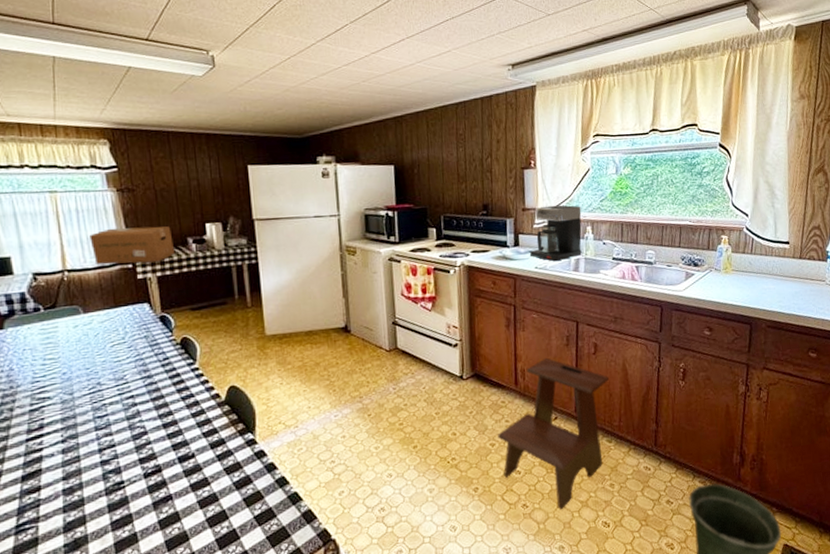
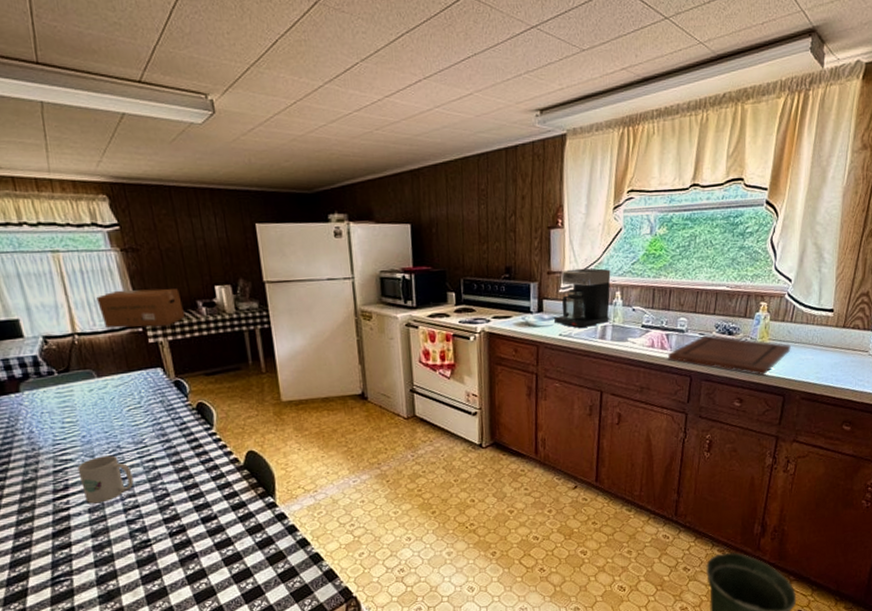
mug: none [55,392,111,444] -> present [77,455,134,504]
step stool: present [498,357,609,509] -> none [516,427,631,574]
cutting board: none [638,265,753,305] -> present [667,334,791,376]

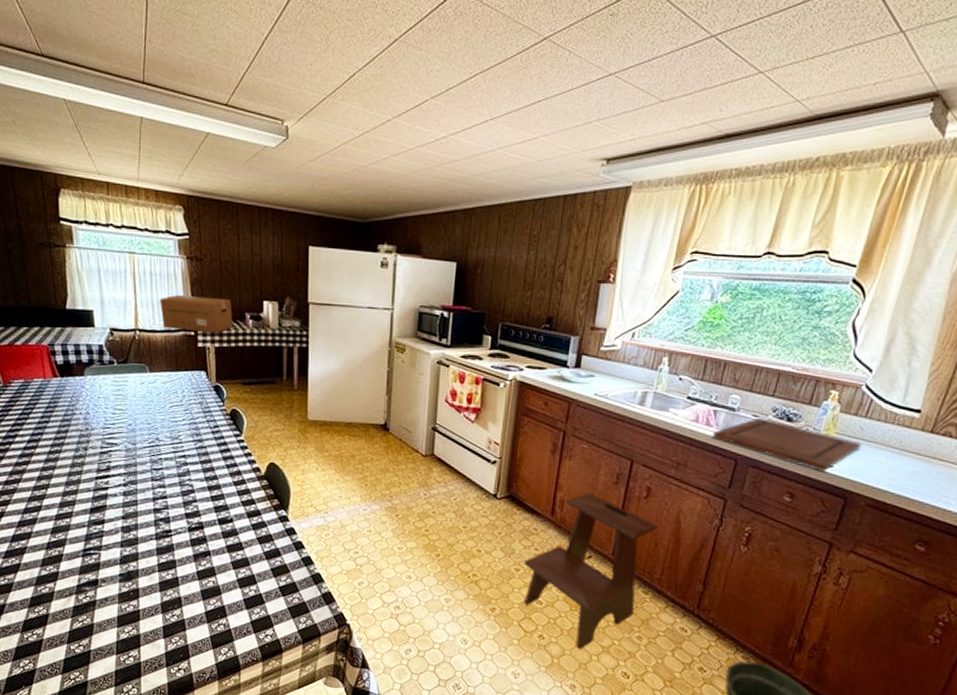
mug: present [77,455,134,504] -> none [120,445,165,489]
step stool: none [516,427,631,574] -> present [524,492,657,649]
coffee maker: present [553,268,611,328] -> none [590,327,660,391]

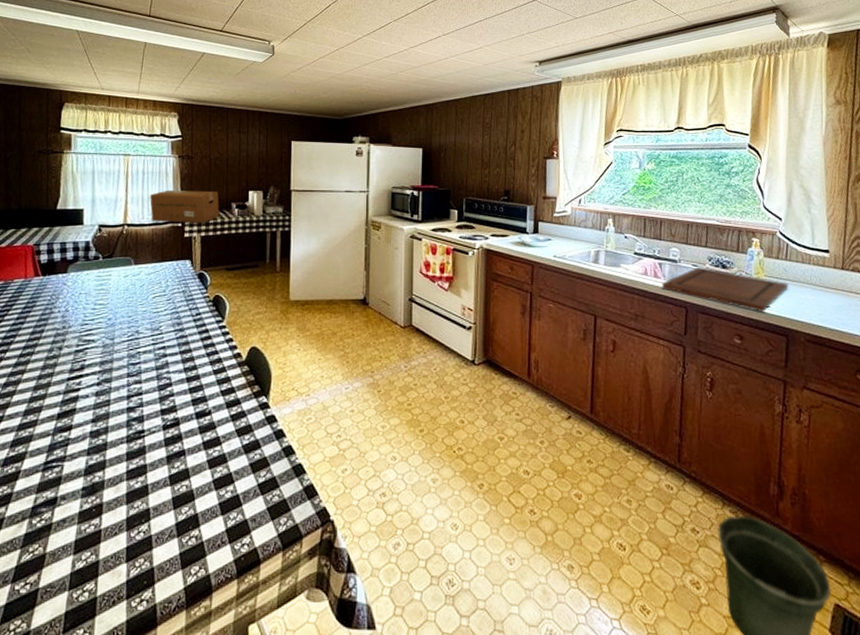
step stool: present [524,492,657,649] -> none [507,350,628,521]

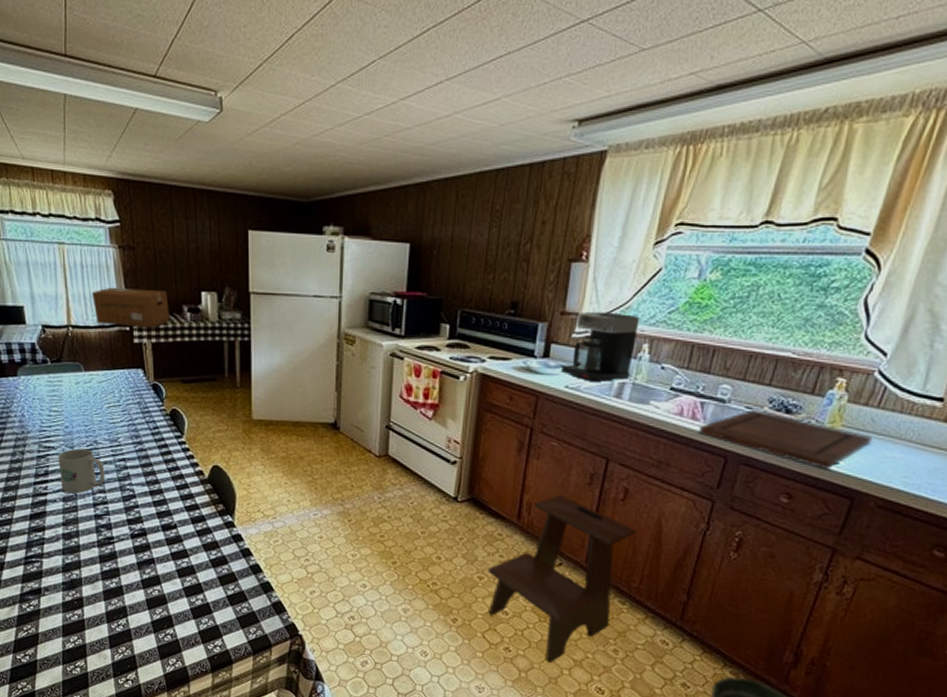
mug: none [96,339,143,387] -> present [58,448,105,494]
step stool: none [507,350,628,521] -> present [488,494,636,663]
coffee maker: none [548,195,603,251] -> present [560,311,640,382]

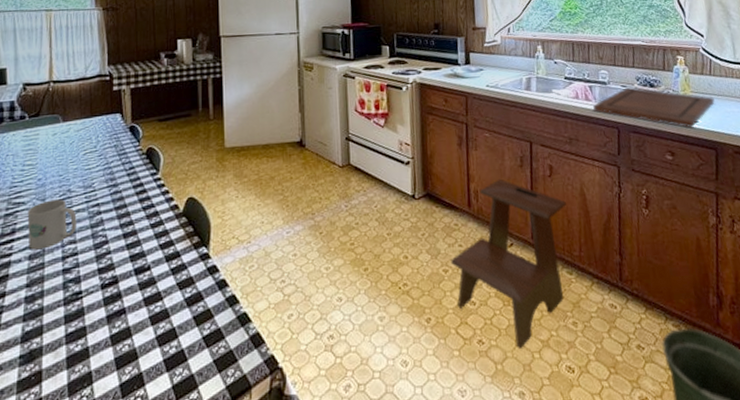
box: present [92,287,171,328] -> none [75,42,149,77]
coffee maker: present [560,311,640,382] -> none [480,24,533,79]

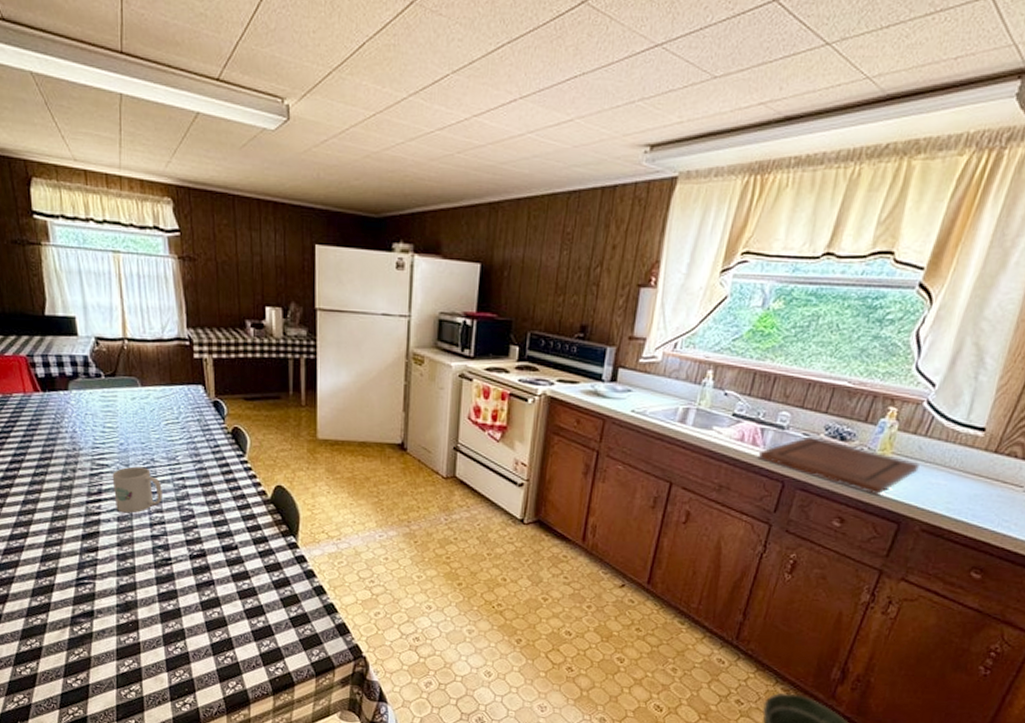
step stool: present [451,178,566,348] -> none [552,517,696,682]

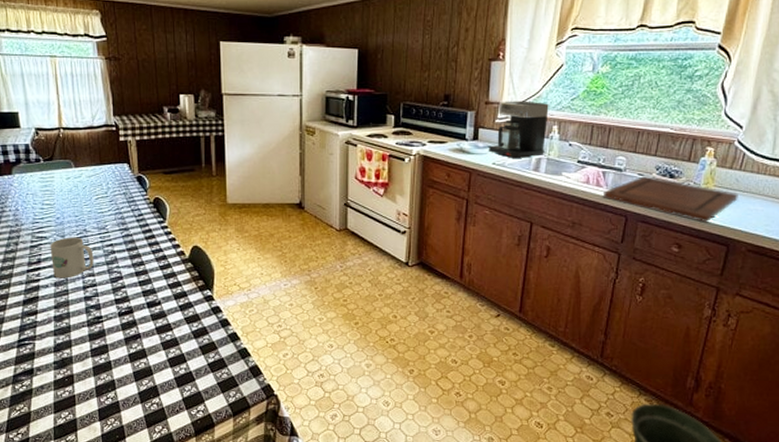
coffee maker: none [627,336,705,407] -> present [488,100,549,158]

